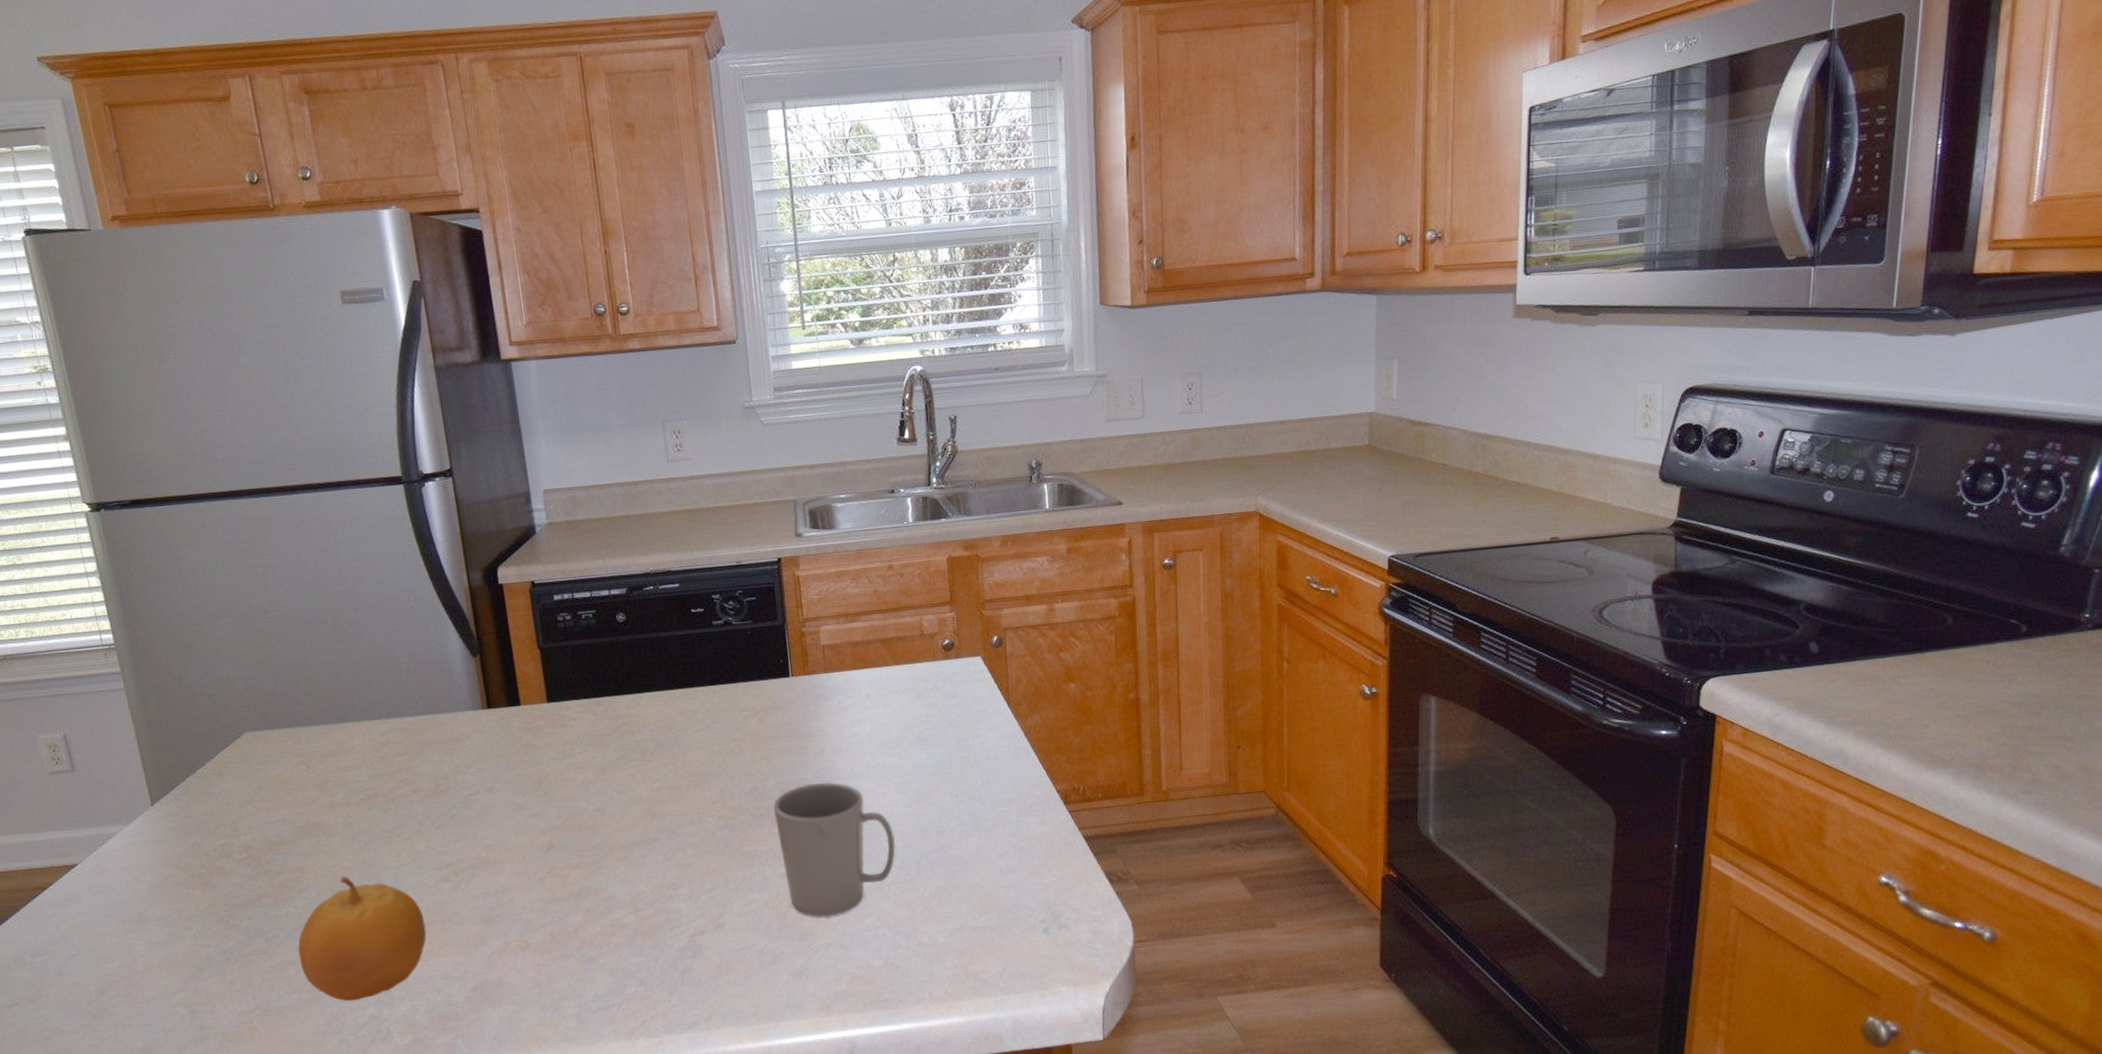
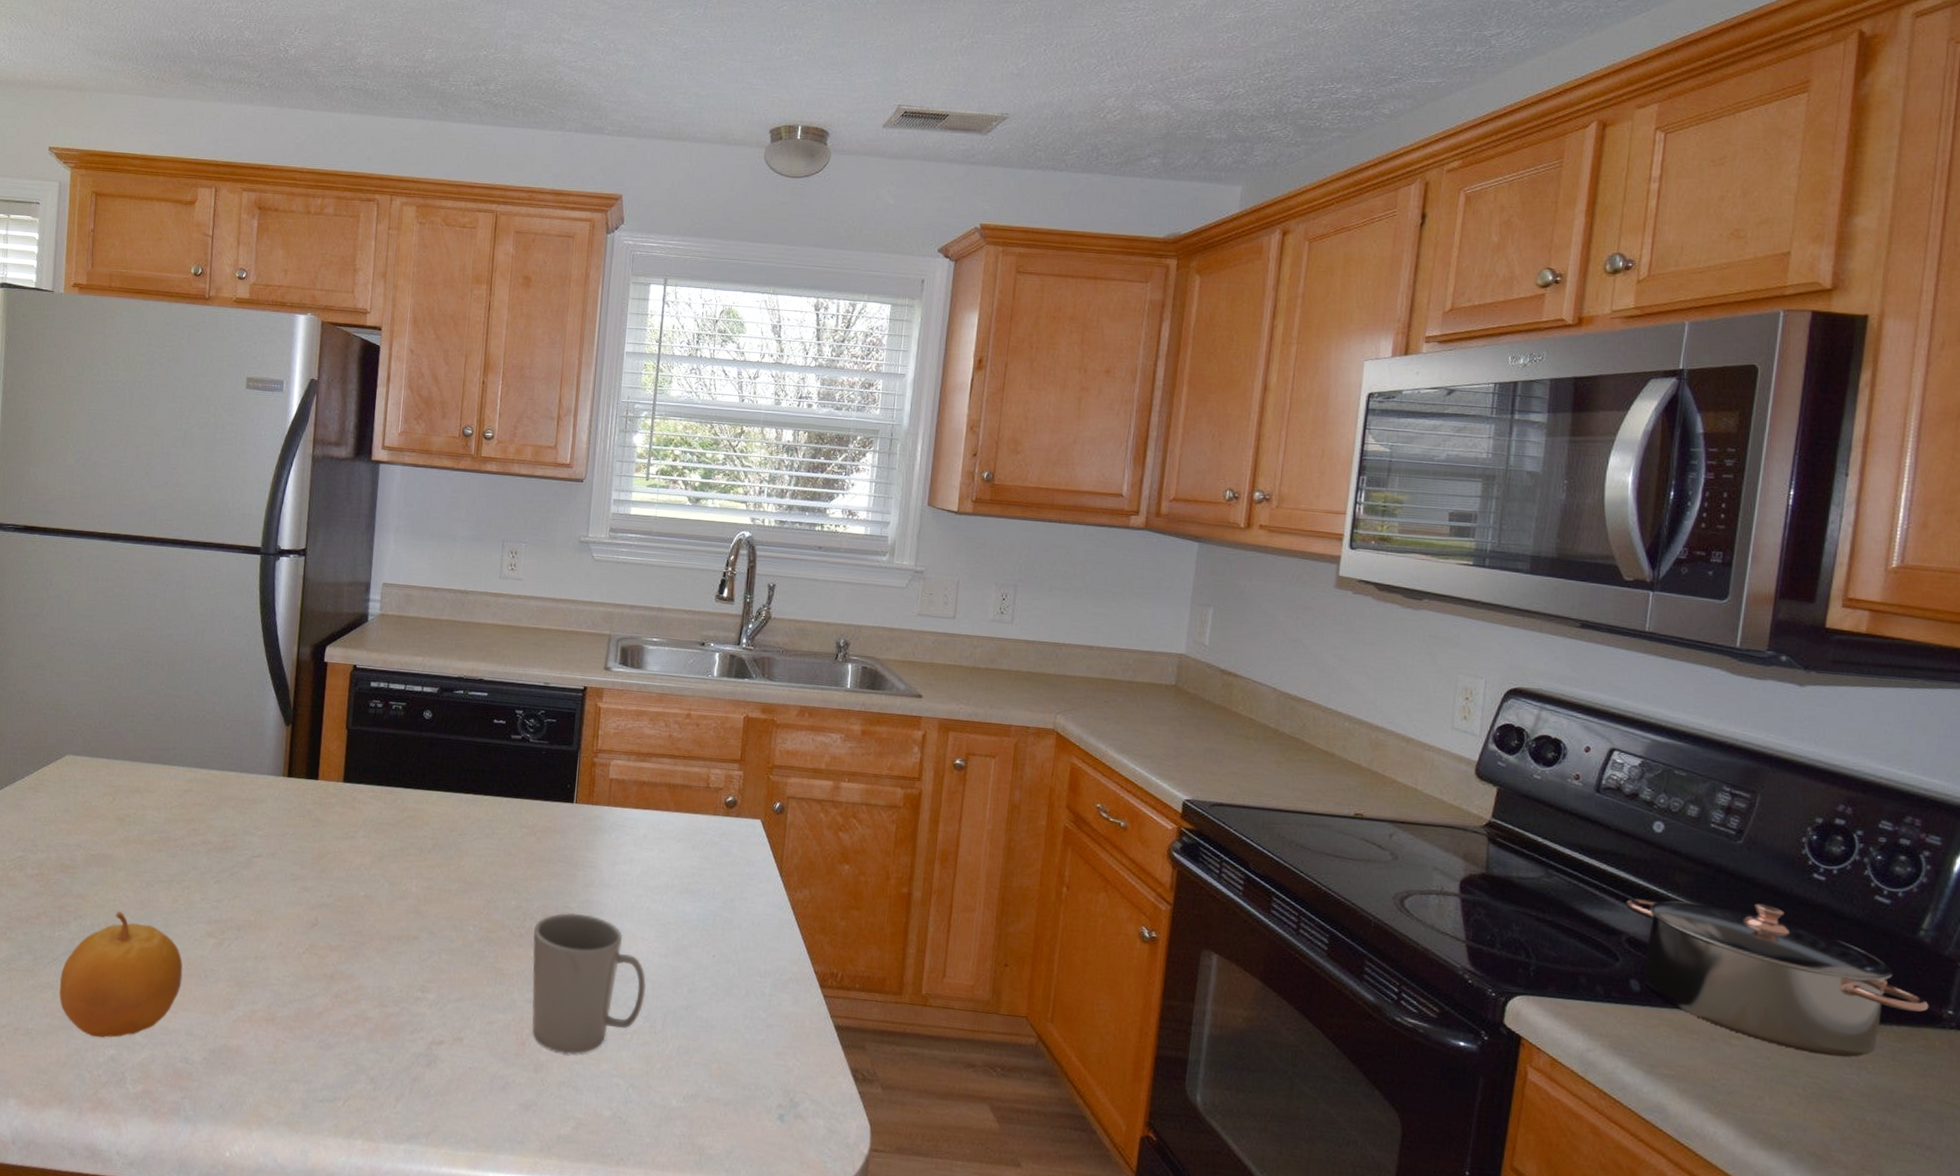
cooking pot: none [1803,549,2069,677] -> present [1626,898,1929,1057]

